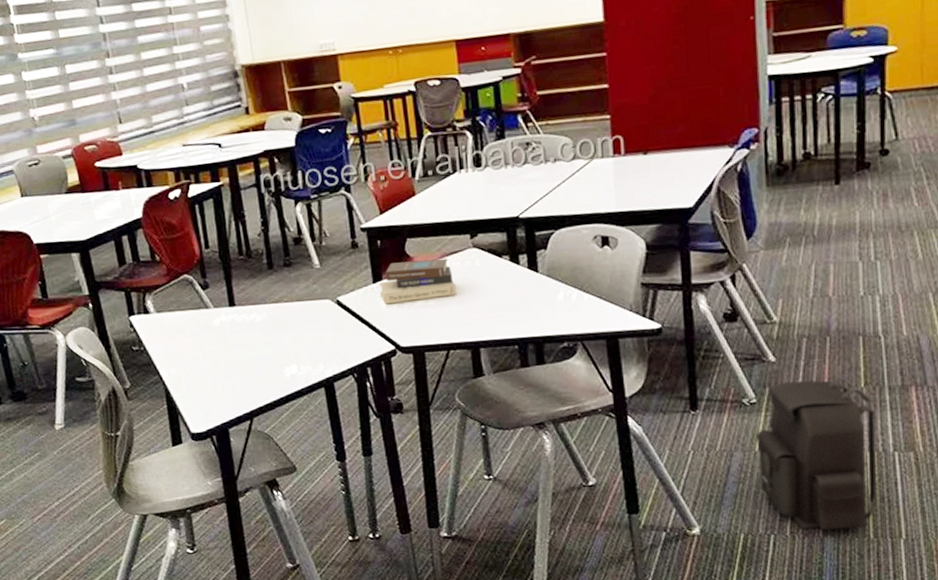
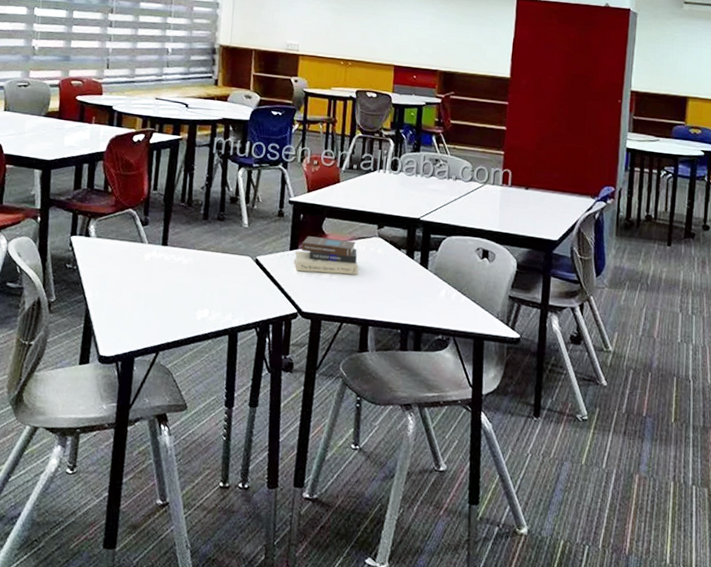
backpack: present [756,376,876,530] -> none [582,405,681,552]

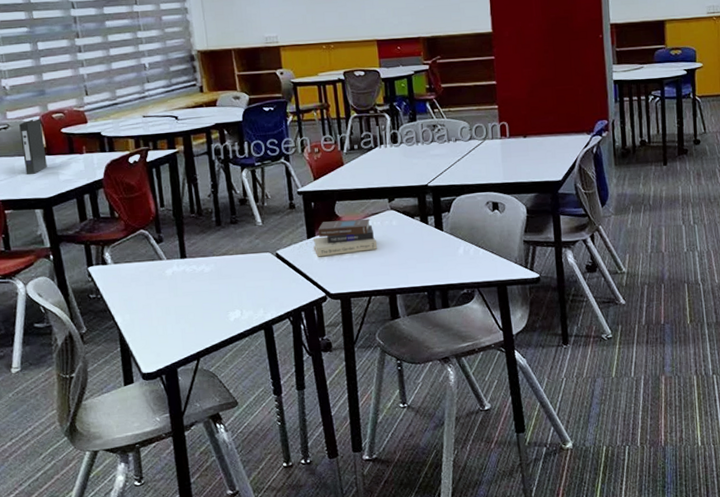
binder: none [34,81,60,135] -> present [19,118,47,174]

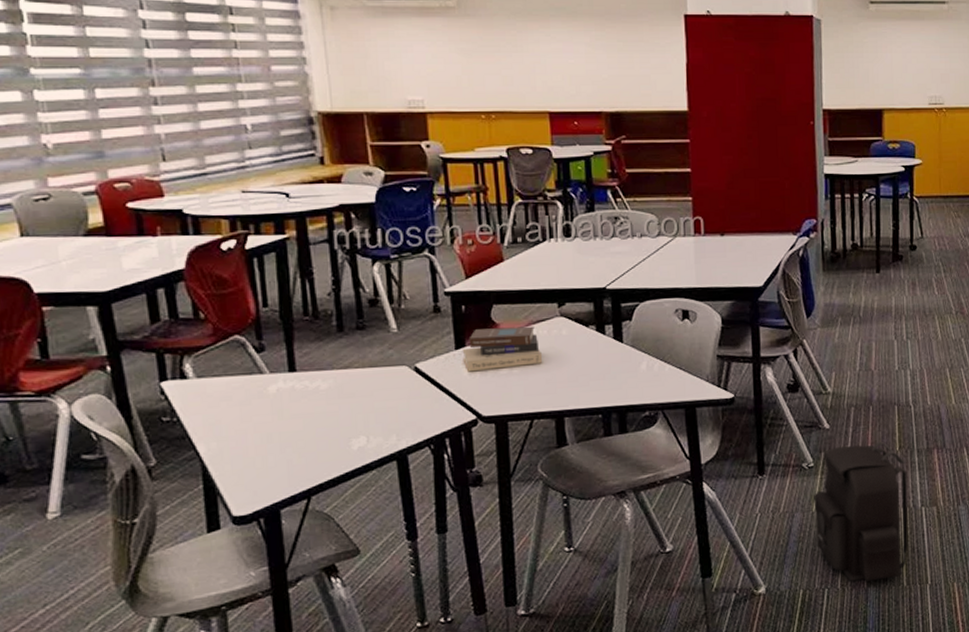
binder: present [19,118,47,174] -> none [66,188,105,261]
backpack: none [613,315,702,441] -> present [813,441,909,582]

